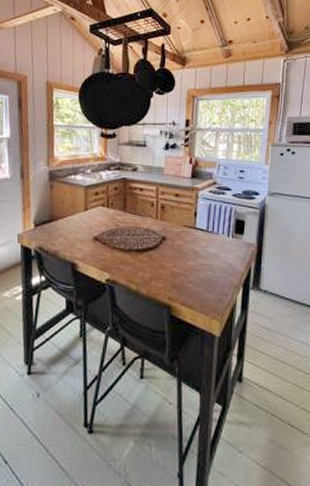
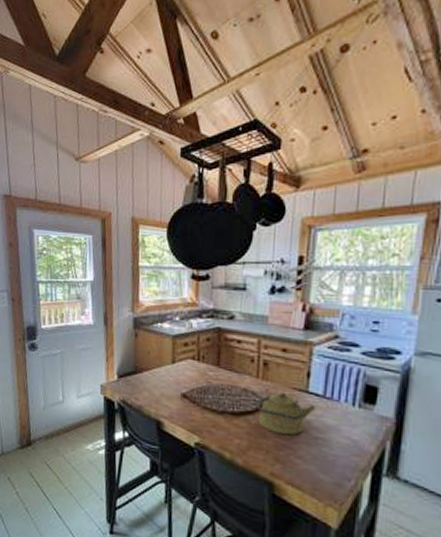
kettle: none [156,229,202,265] -> present [255,391,317,435]

